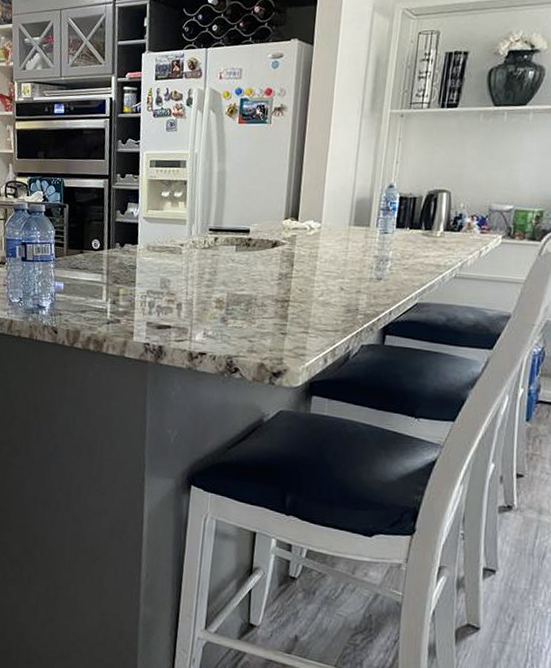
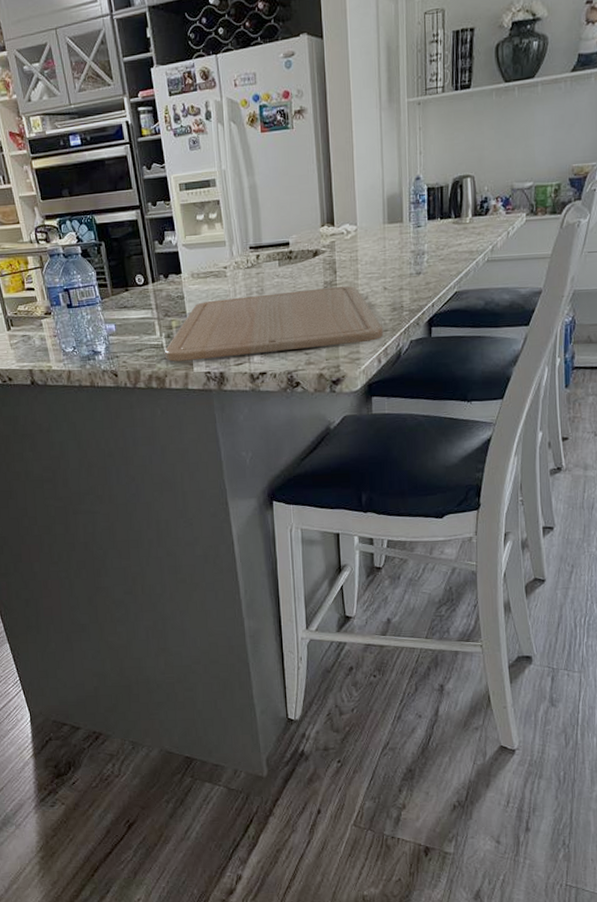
chopping board: none [106,274,335,340] -> present [164,285,384,362]

